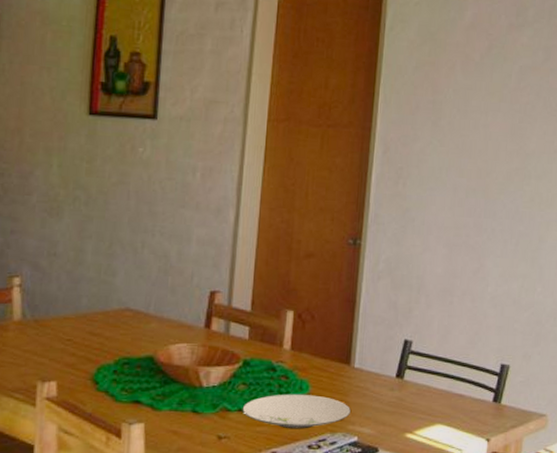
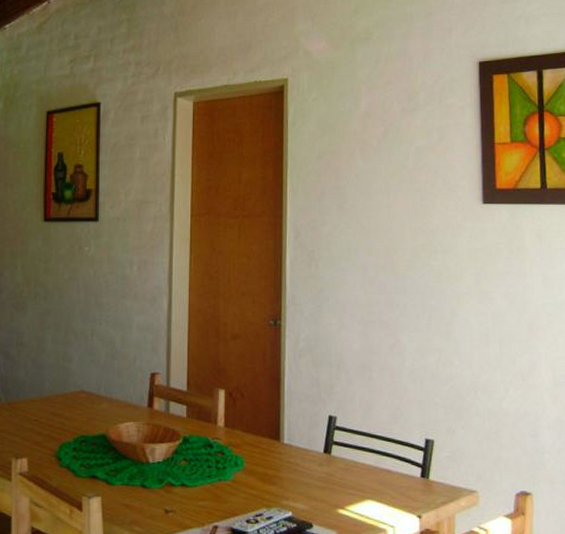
plate: present [242,394,351,429] -> none [185,469,283,504]

